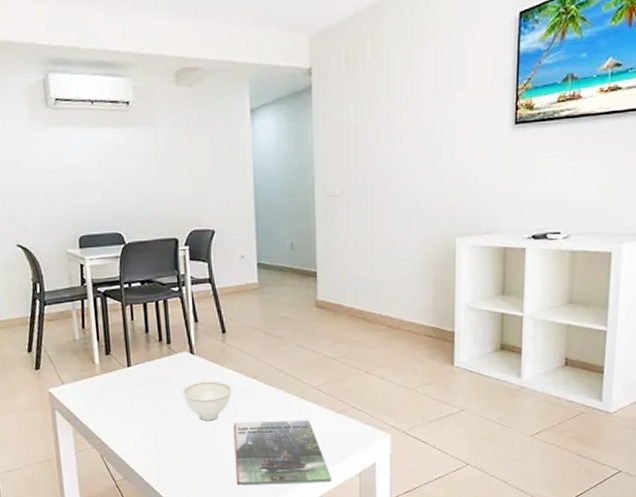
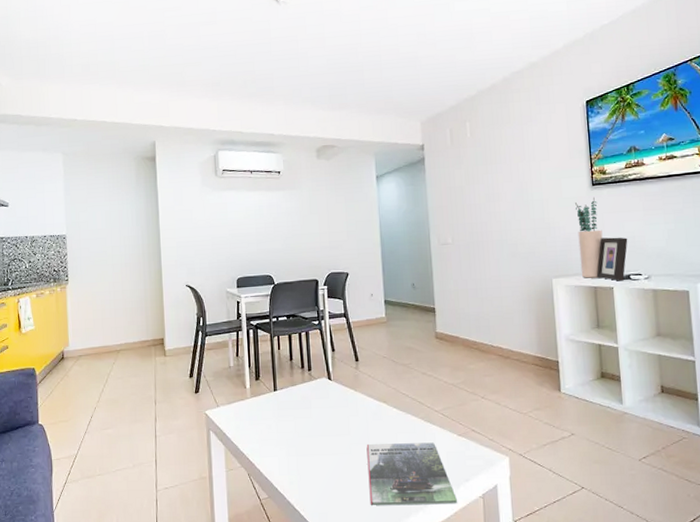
bowl: present [182,380,233,421] -> none [321,404,365,442]
vase: none [490,138,521,238] -> present [575,197,603,278]
picture frame: none [507,188,550,241] -> present [596,237,628,281]

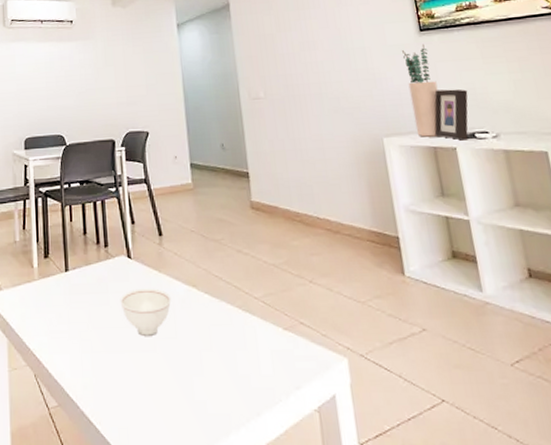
bowl: none [321,404,365,442] -> present [120,288,172,336]
magazine: present [366,442,457,505] -> none [174,338,287,420]

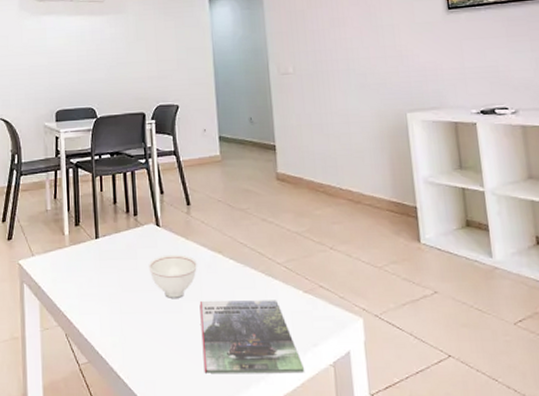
magazine: none [174,338,287,420] -> present [199,300,304,373]
vase: present [402,43,439,137] -> none [430,21,462,113]
picture frame: present [434,89,469,140] -> none [456,66,491,116]

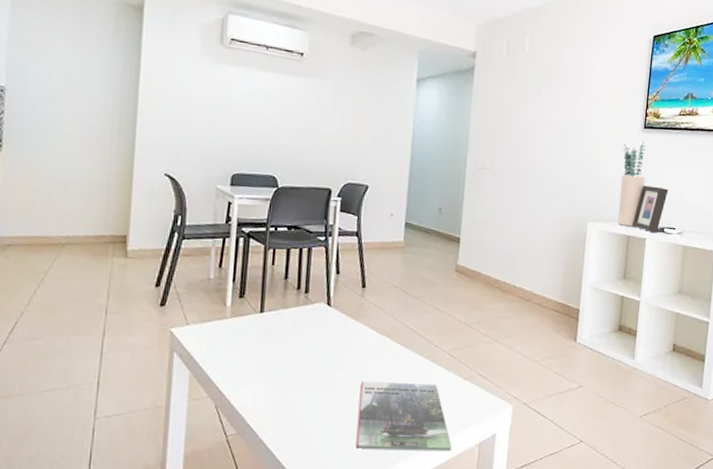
bowl: present [148,254,198,298] -> none [313,334,365,377]
vase: none [430,21,462,113] -> present [617,140,646,227]
picture frame: none [456,66,491,116] -> present [631,185,669,233]

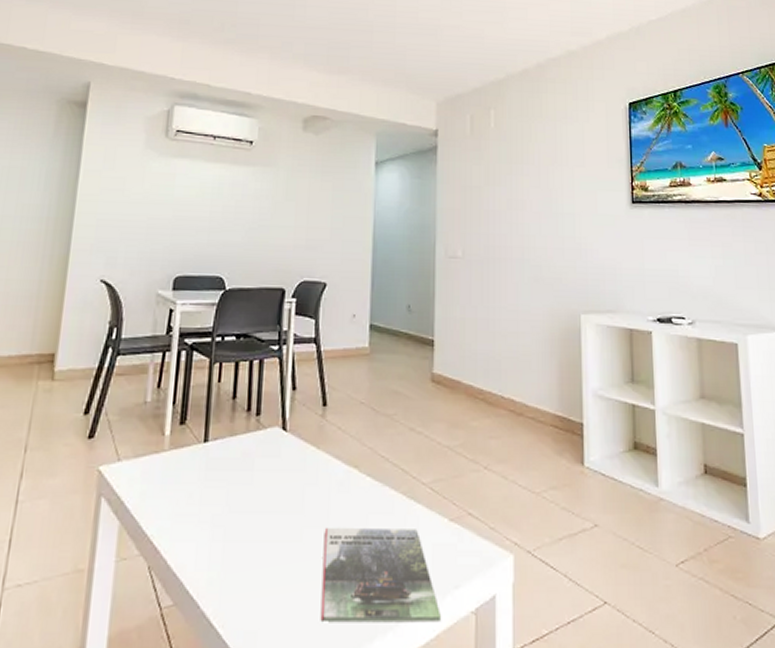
vase: present [617,140,646,227] -> none [612,217,642,318]
picture frame: present [631,185,669,233] -> none [632,268,670,325]

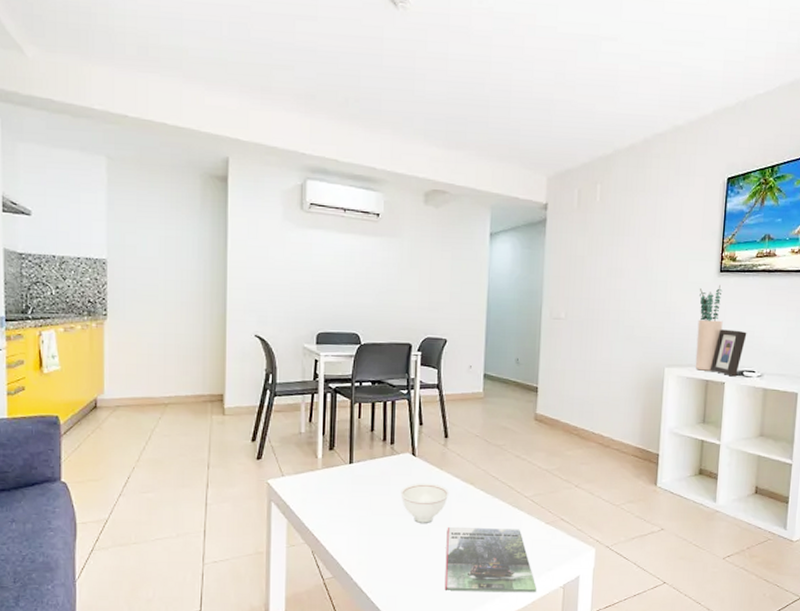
bowl: none [266,467,328,523] -> present [400,483,449,523]
vase: none [612,217,642,318] -> present [695,284,723,371]
picture frame: none [632,268,670,325] -> present [710,329,747,377]

